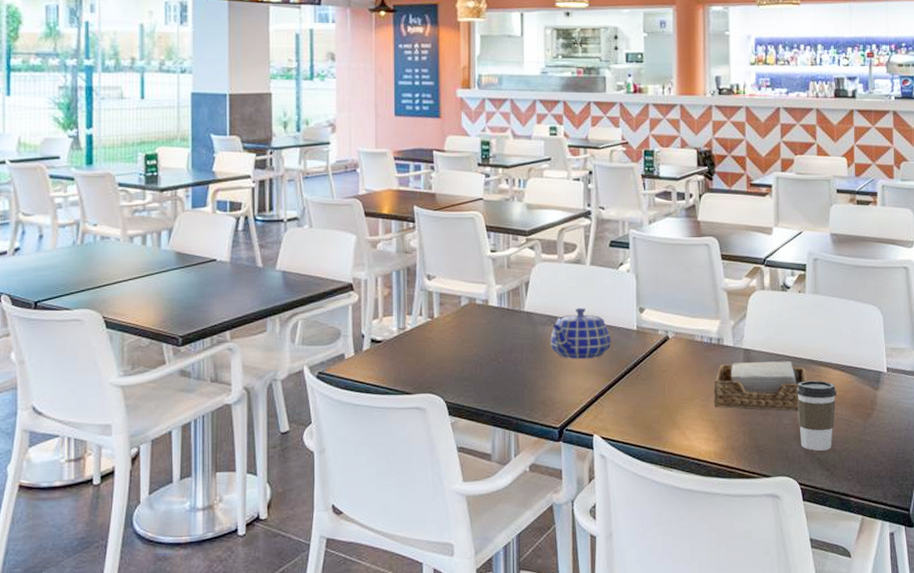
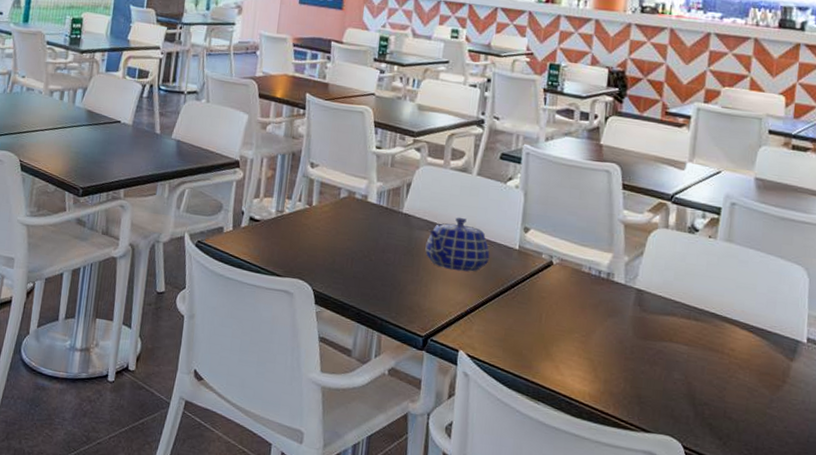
napkin holder: present [714,361,807,412] -> none [595,301,708,368]
coffee cup: present [796,380,837,451] -> none [690,335,742,417]

